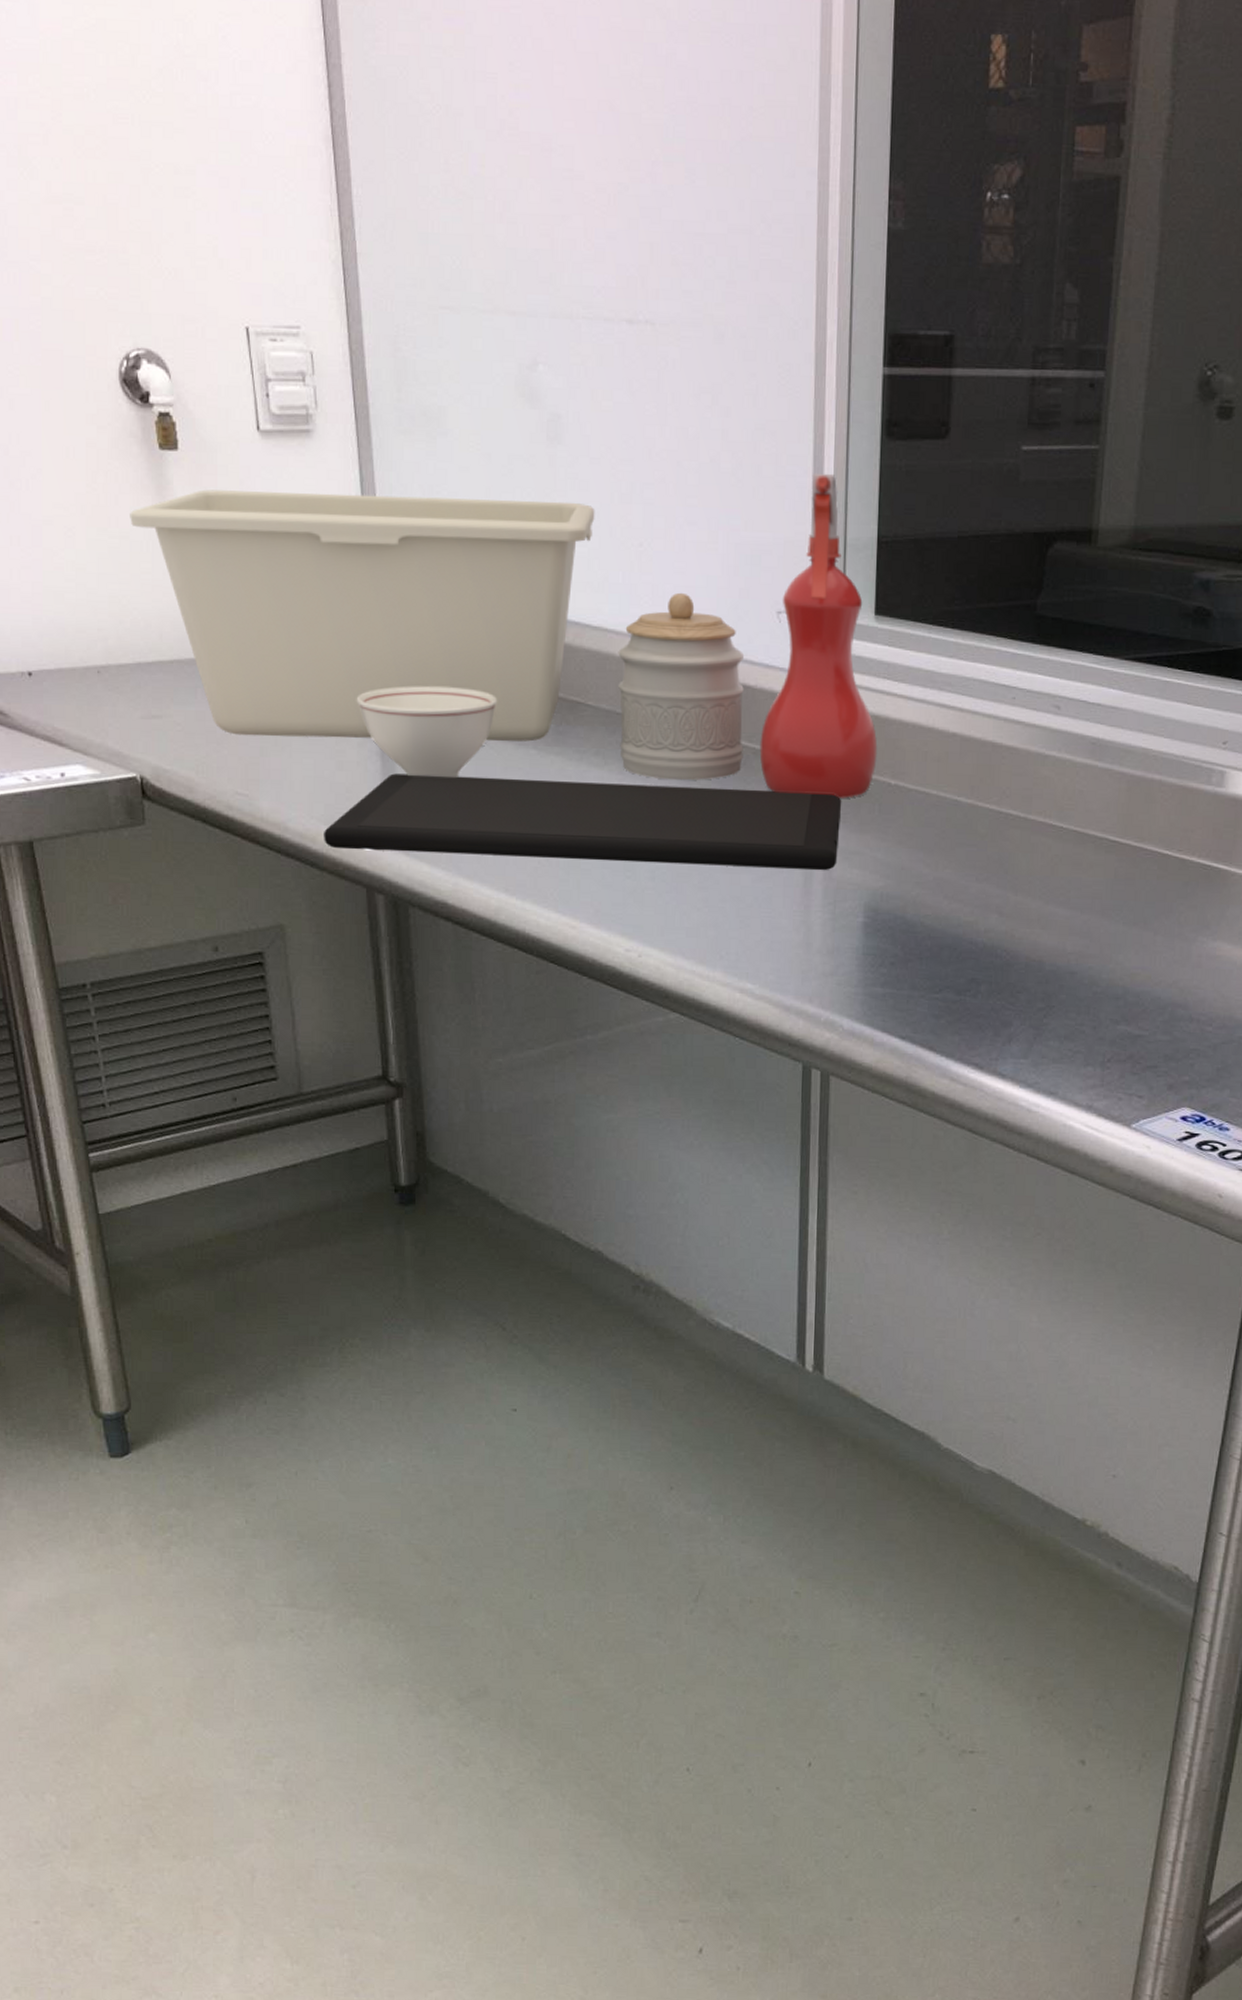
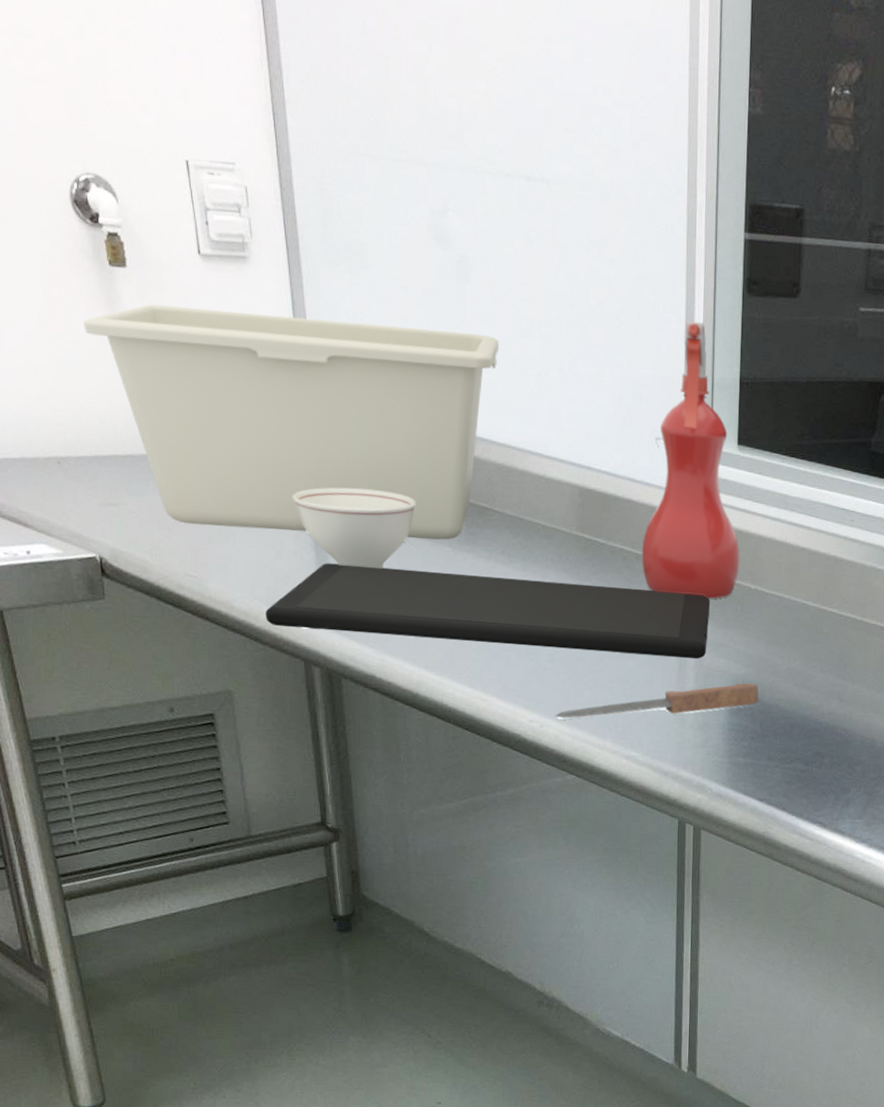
jar: present [618,592,744,780] -> none [520,417,628,579]
kitchen knife: none [655,897,901,946] -> present [554,683,759,719]

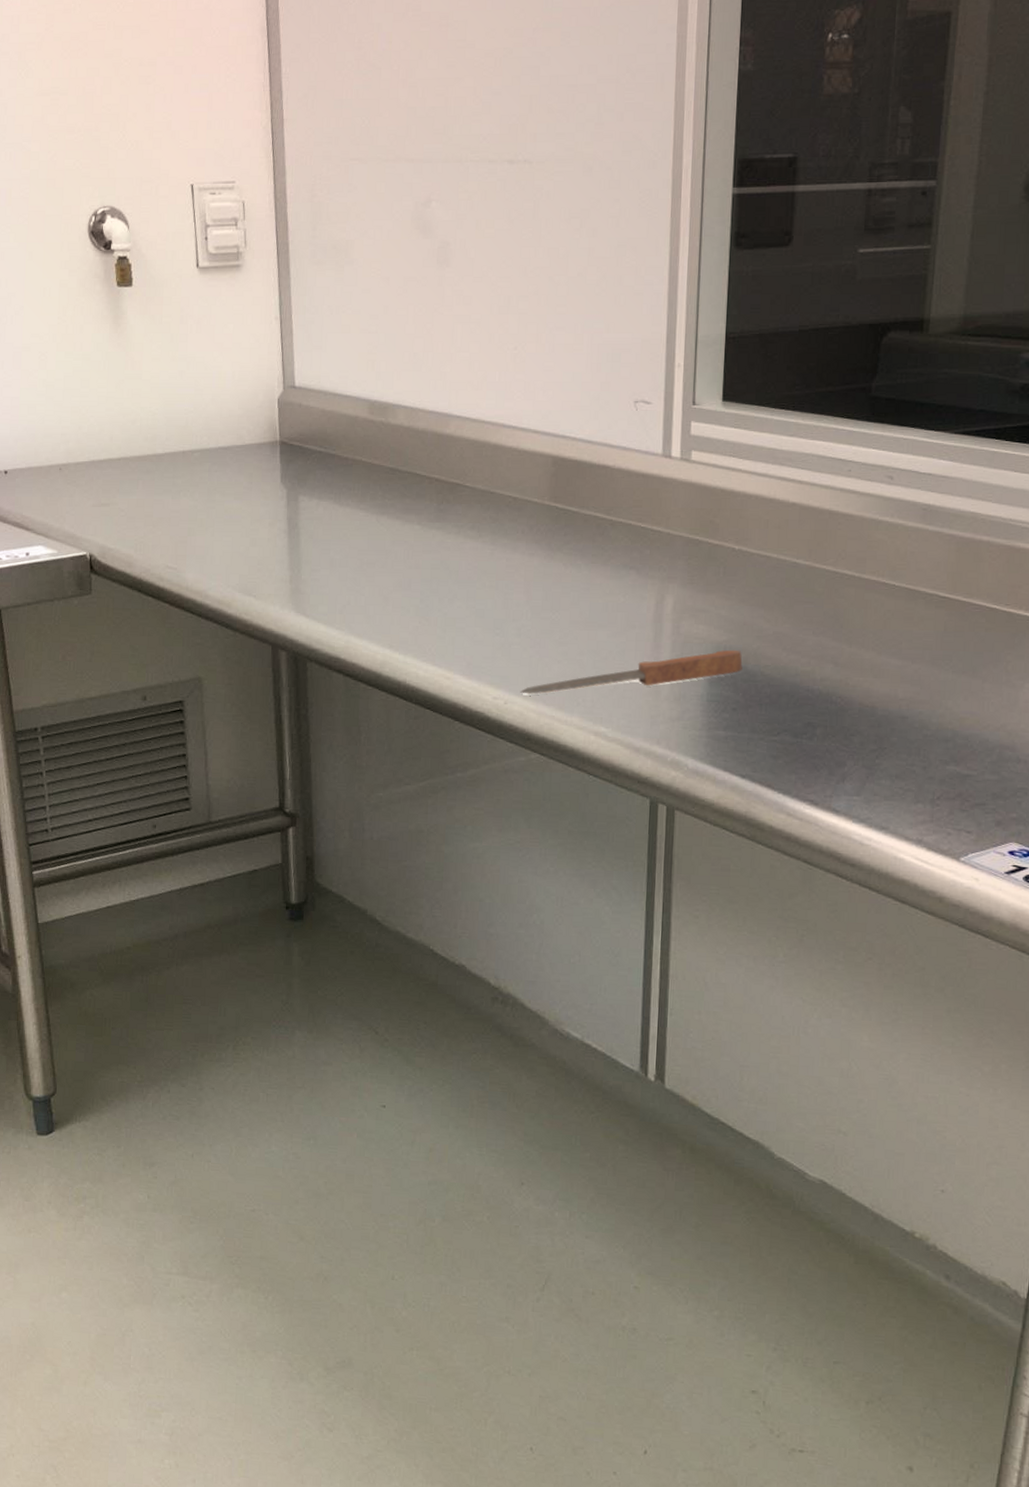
storage bin: present [83,304,499,540] -> none [91,315,477,519]
cutting board: present [266,563,711,659] -> none [237,548,690,626]
bowl: present [292,487,417,568] -> none [269,474,389,550]
spray bottle: present [641,320,740,599] -> none [616,280,723,562]

